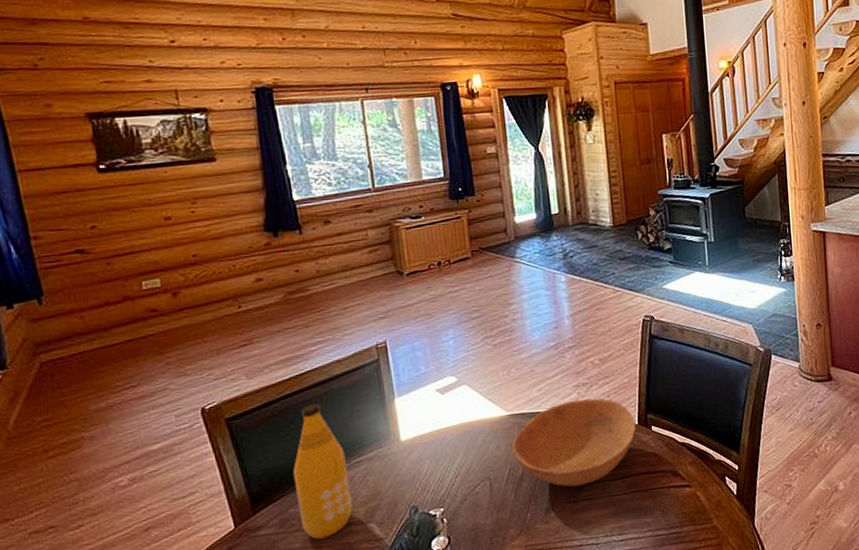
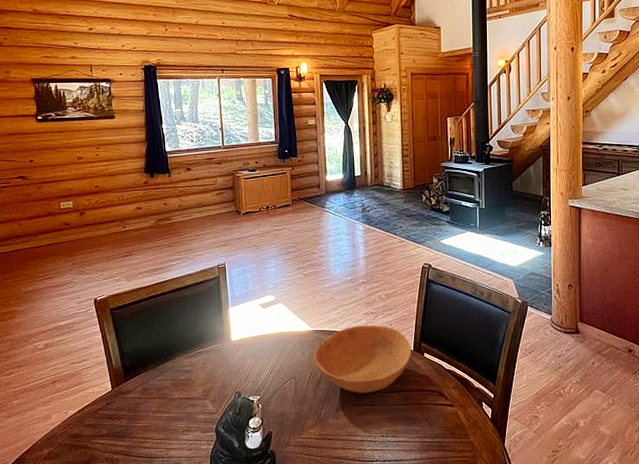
bottle: present [292,403,353,540] -> none [153,305,194,407]

